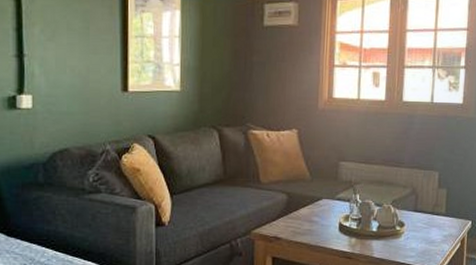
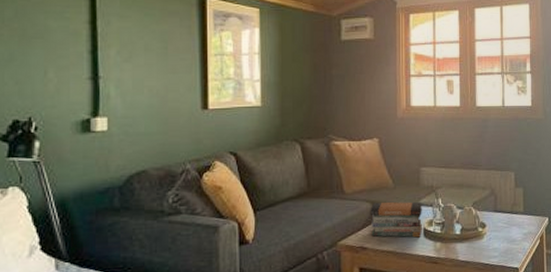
book stack: none [285,194,339,232] -> present [370,202,422,238]

